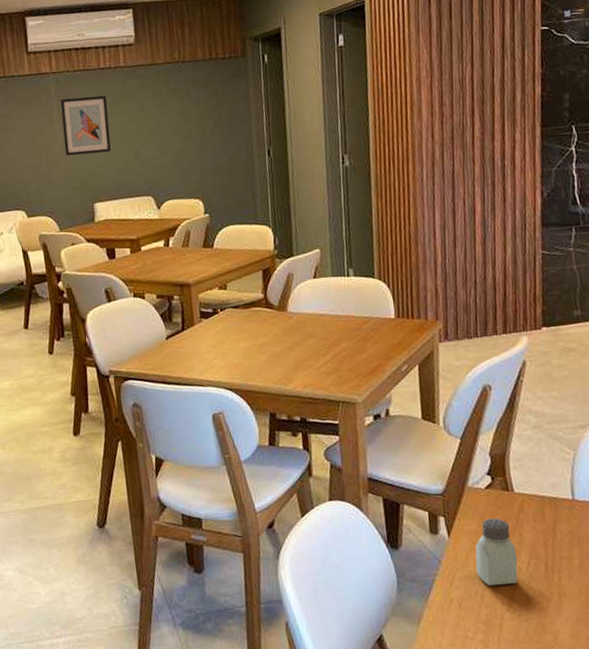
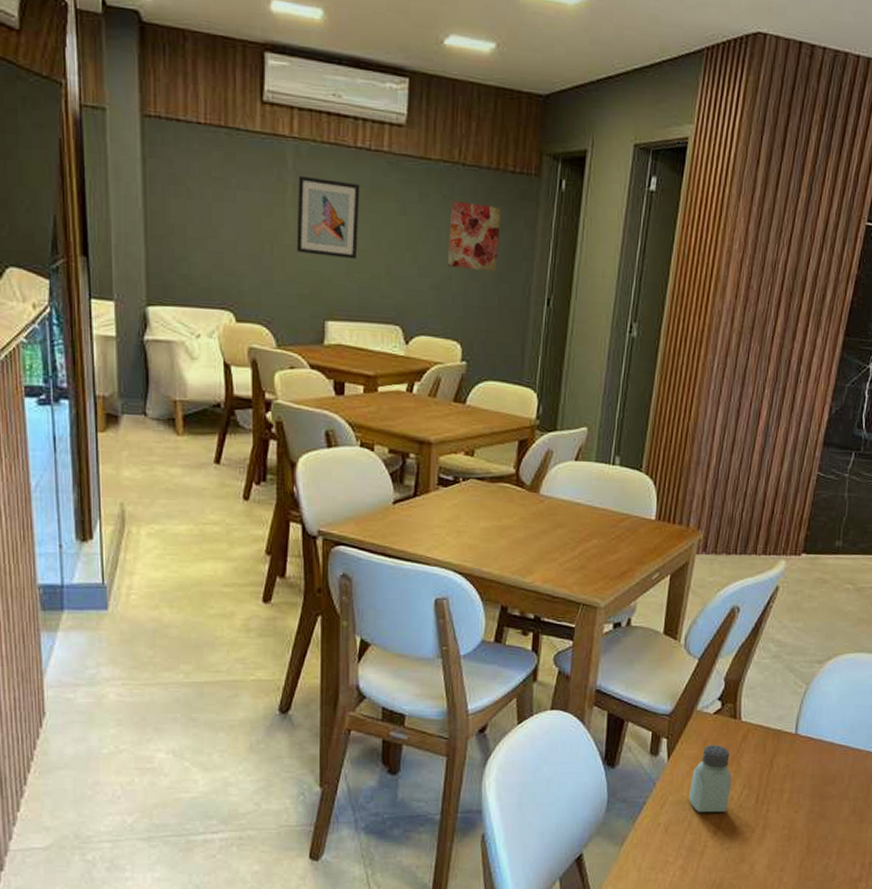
wall art: none [178,87,222,142] -> present [447,200,501,272]

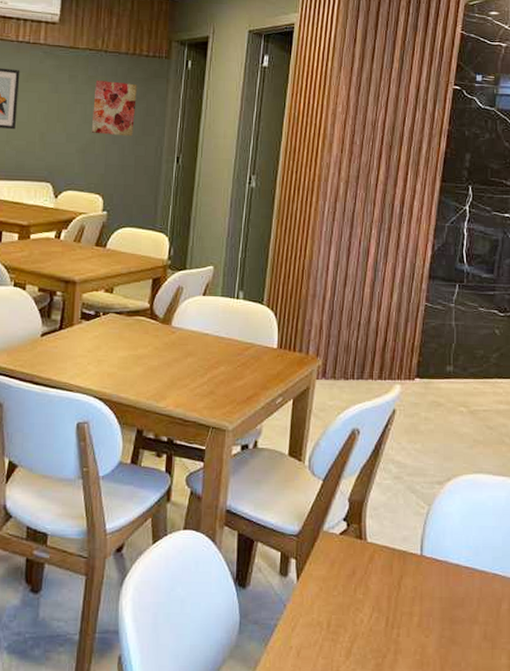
saltshaker: present [689,744,732,813] -> none [319,565,361,637]

